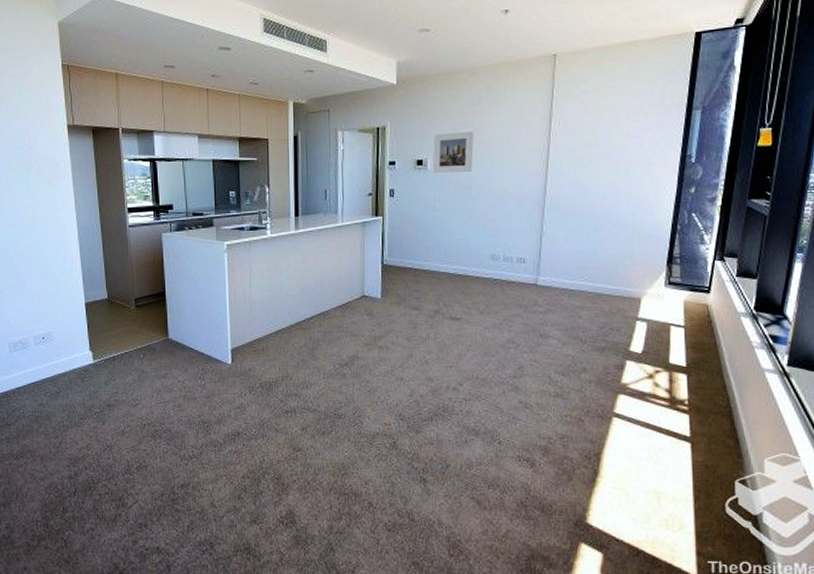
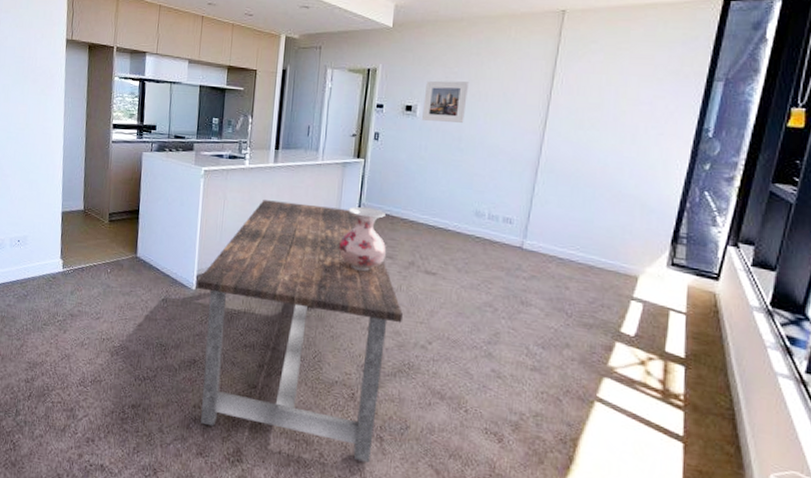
dining table: none [232,266,433,504] -> present [197,200,403,463]
vase: none [366,264,413,326] -> present [338,207,387,272]

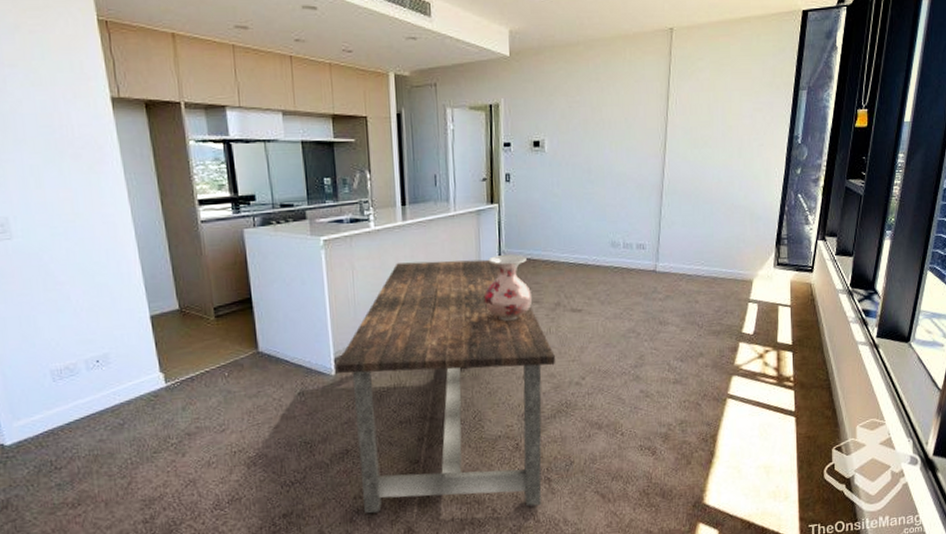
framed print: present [422,80,468,123] -> none [550,110,592,155]

